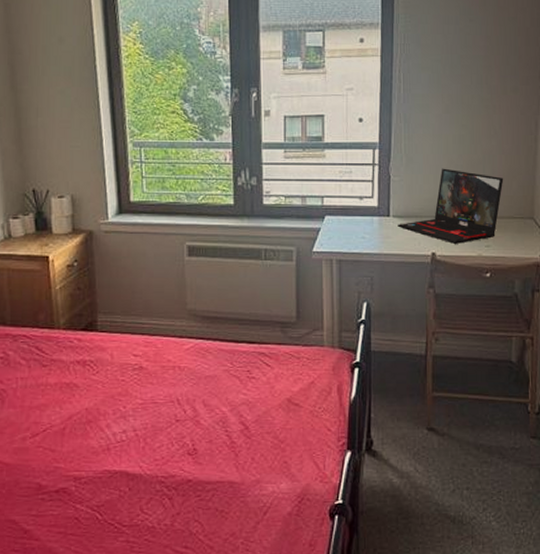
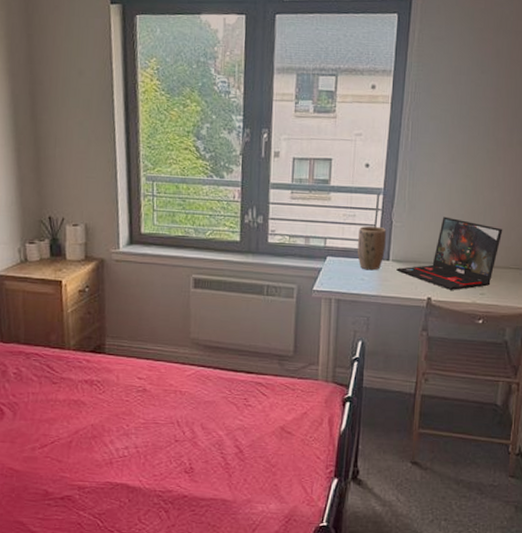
plant pot: none [355,181,385,228] -> present [357,225,386,271]

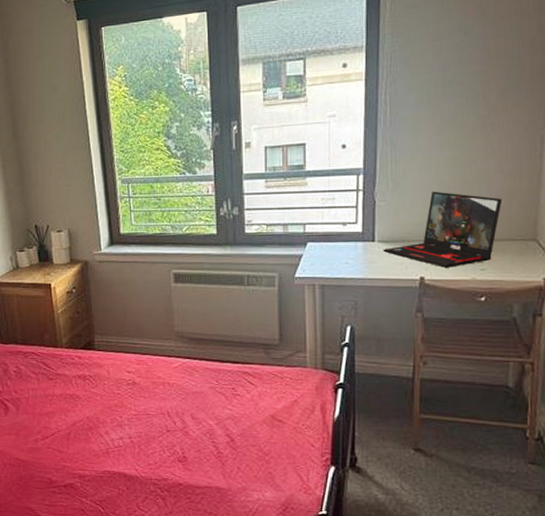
plant pot: present [357,225,386,271] -> none [338,207,369,253]

